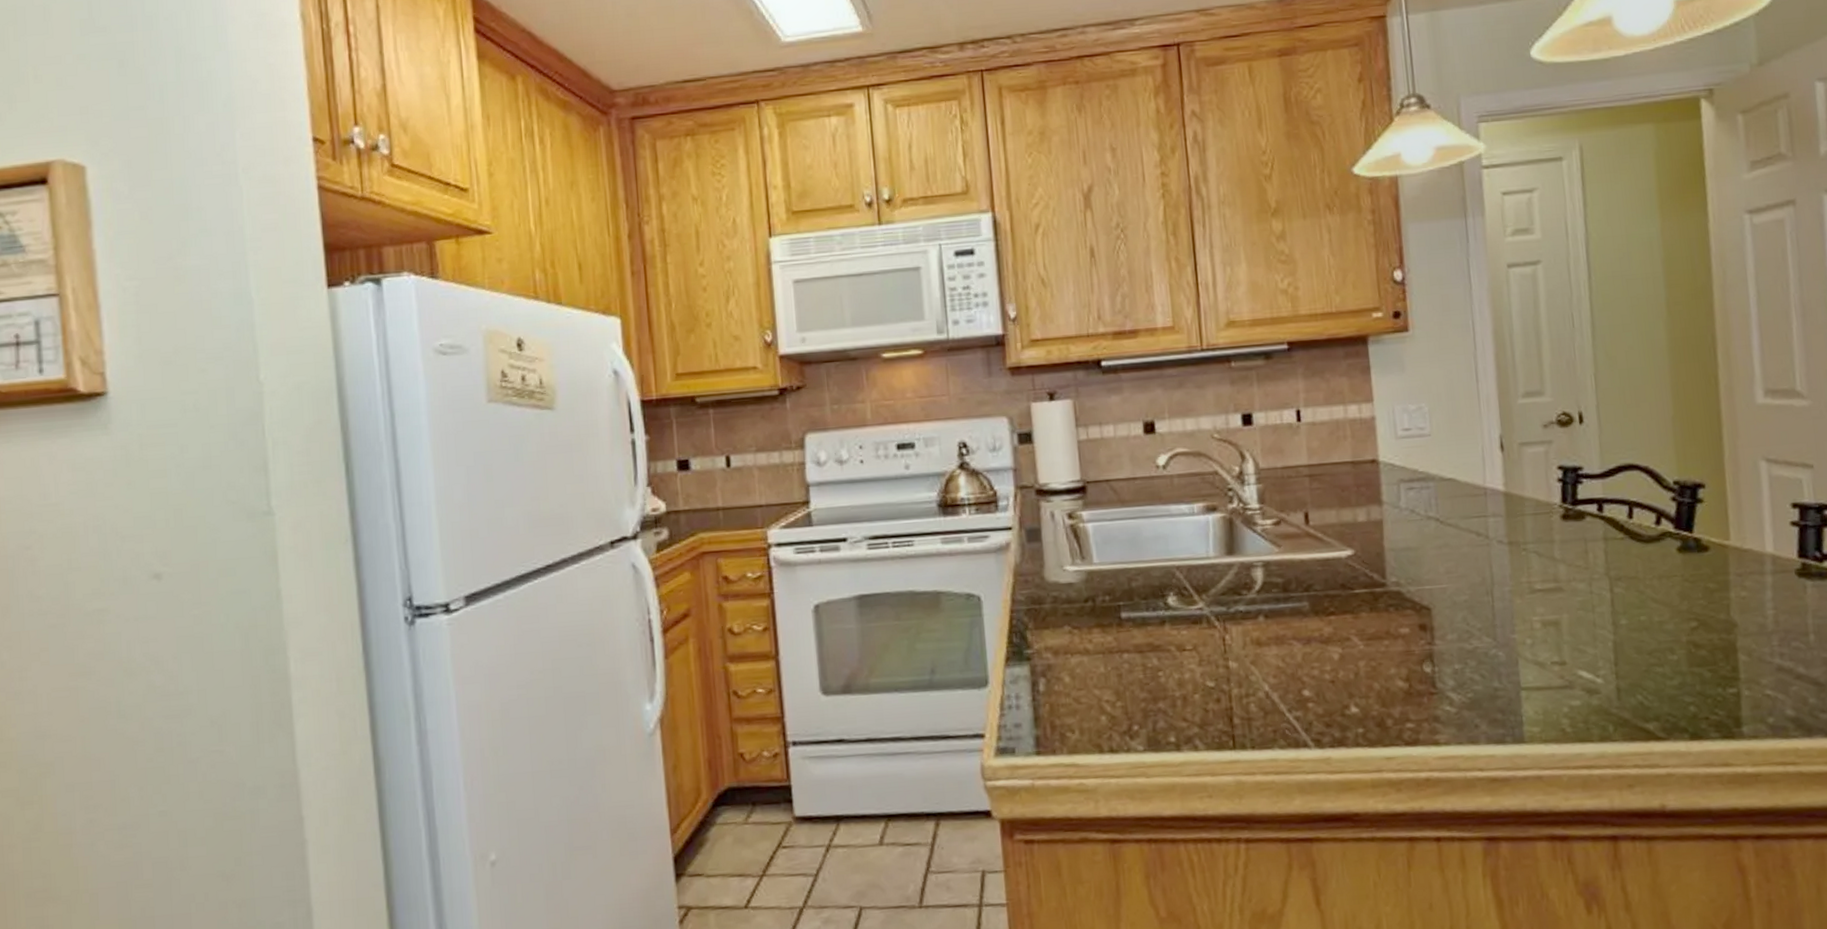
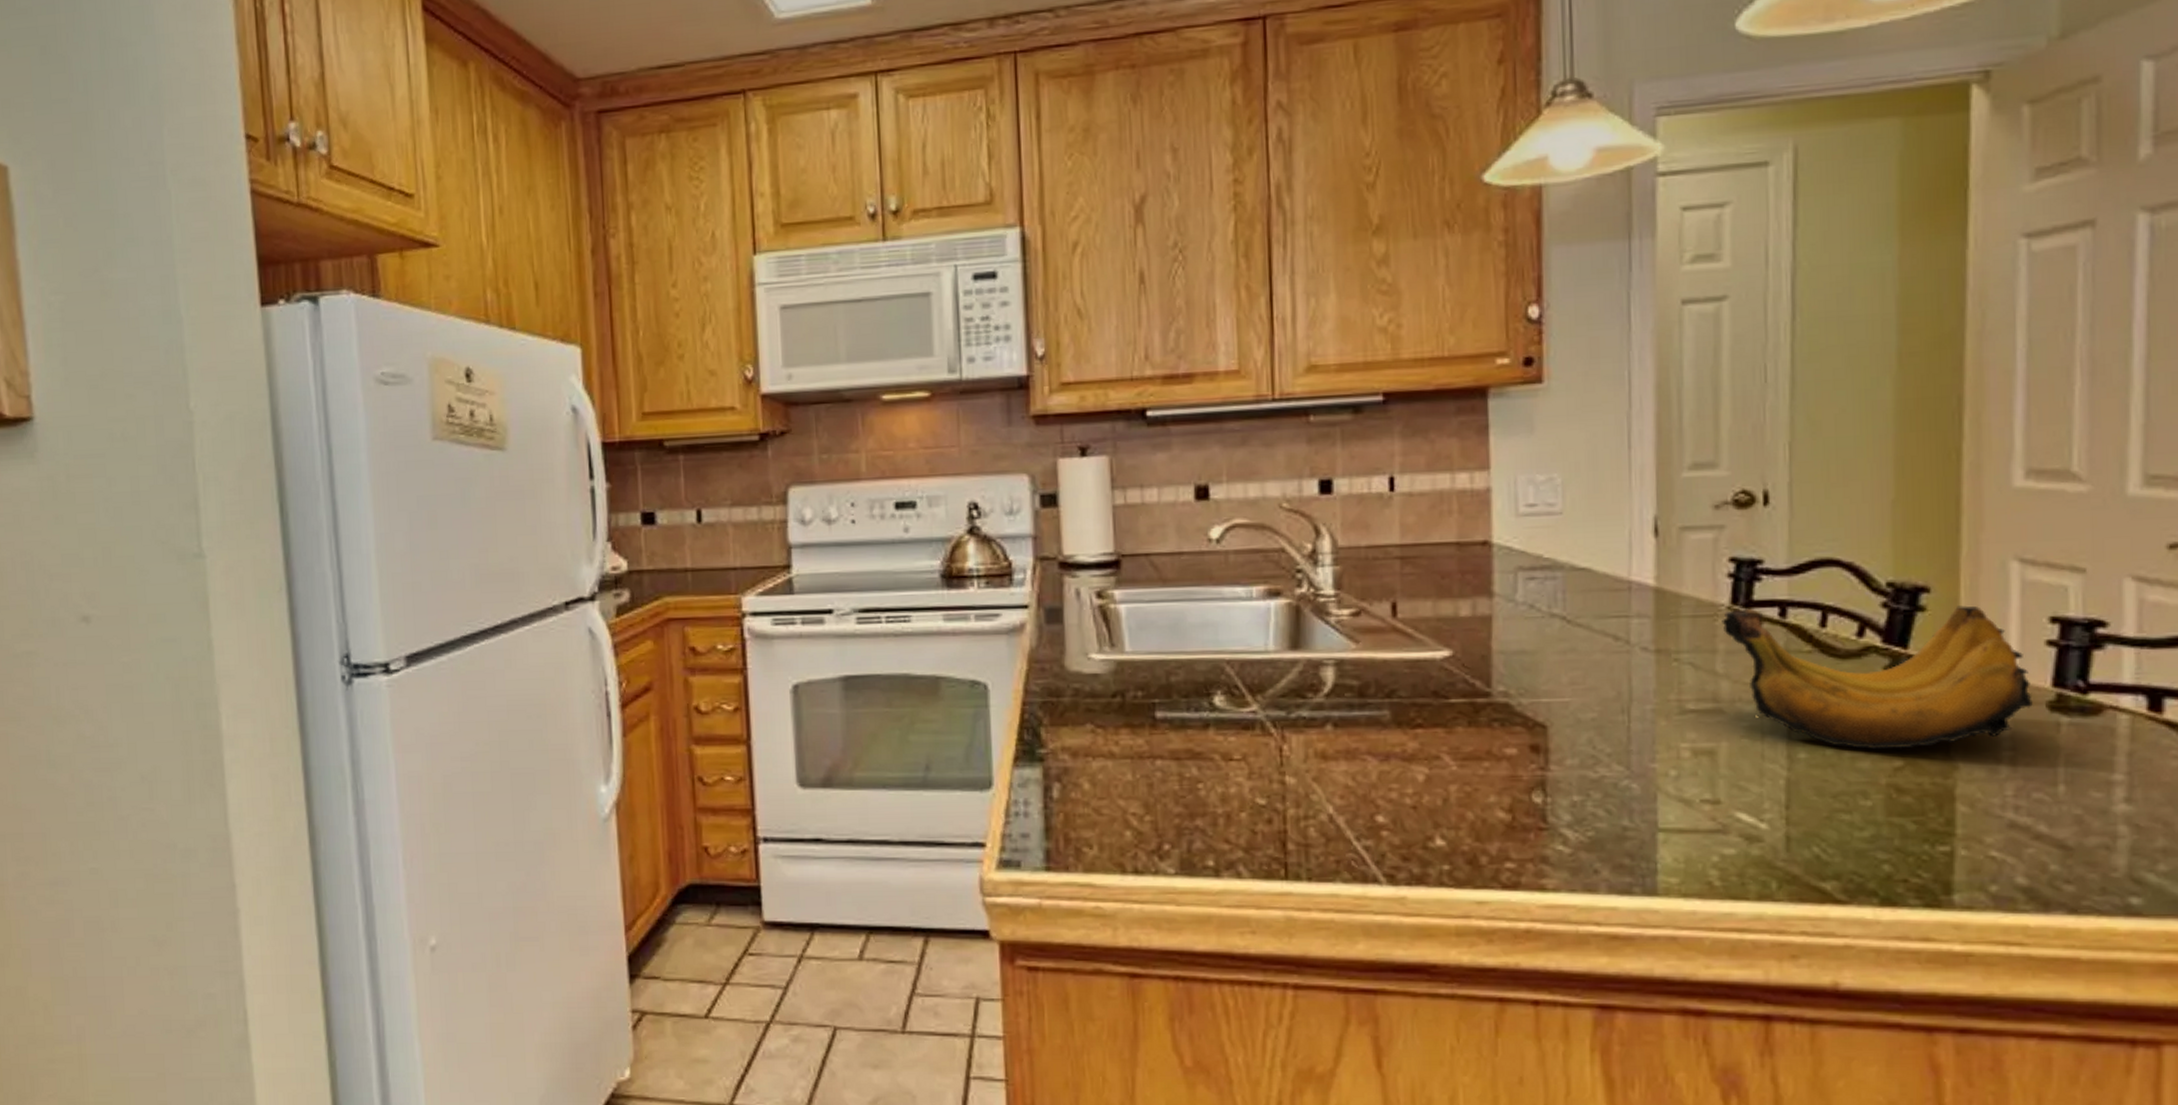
banana bunch: none [1556,497,1786,614] -> present [1722,605,2033,750]

